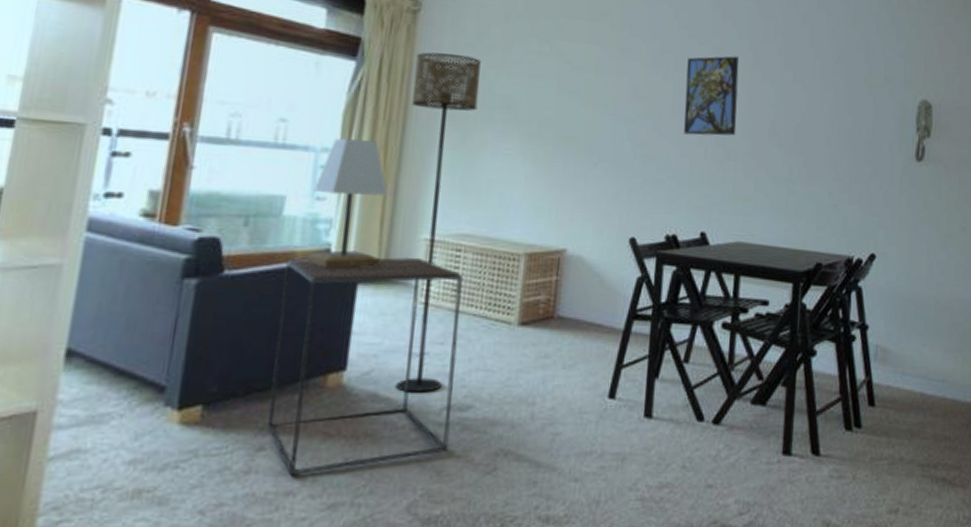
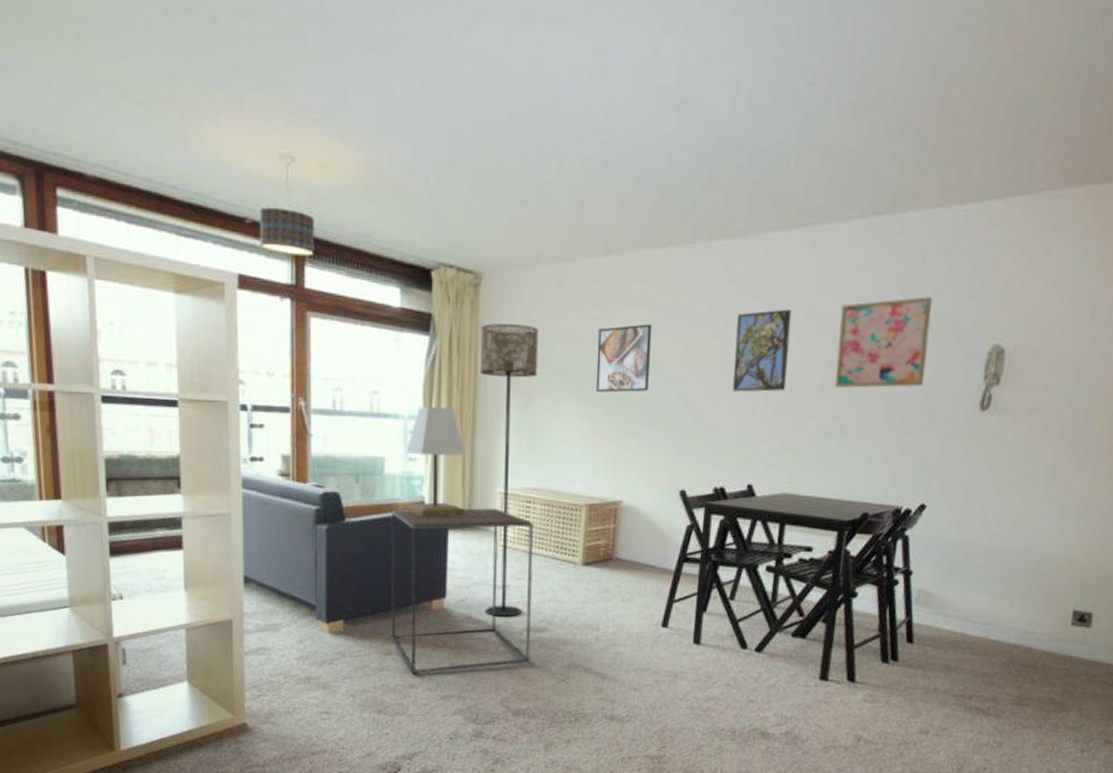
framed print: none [541,62,602,131] -> present [596,324,652,393]
wall art: none [782,52,866,136] -> present [835,297,932,388]

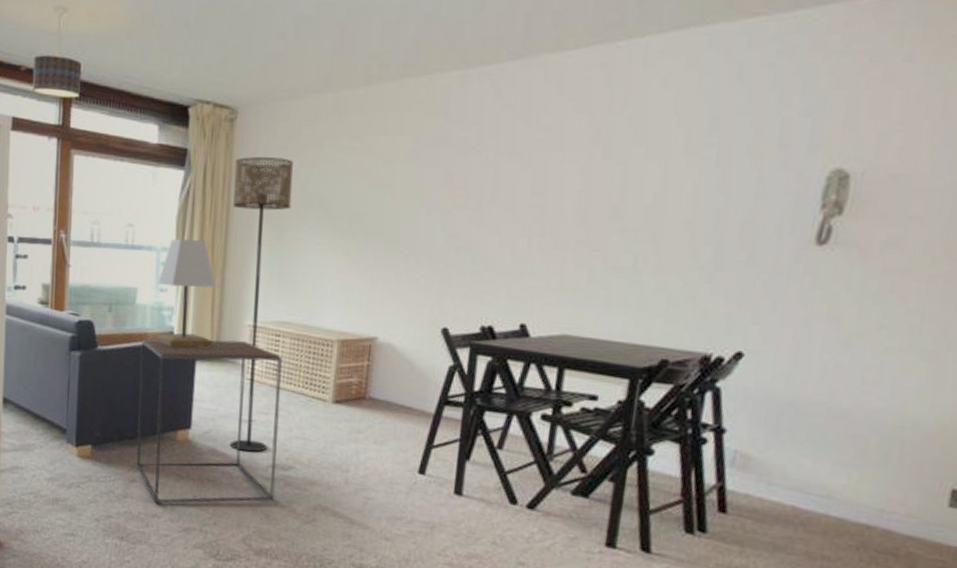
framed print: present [596,324,652,393] -> none [352,154,415,225]
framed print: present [733,309,792,392] -> none [504,134,575,224]
wall art: present [835,297,932,388] -> none [627,116,752,220]

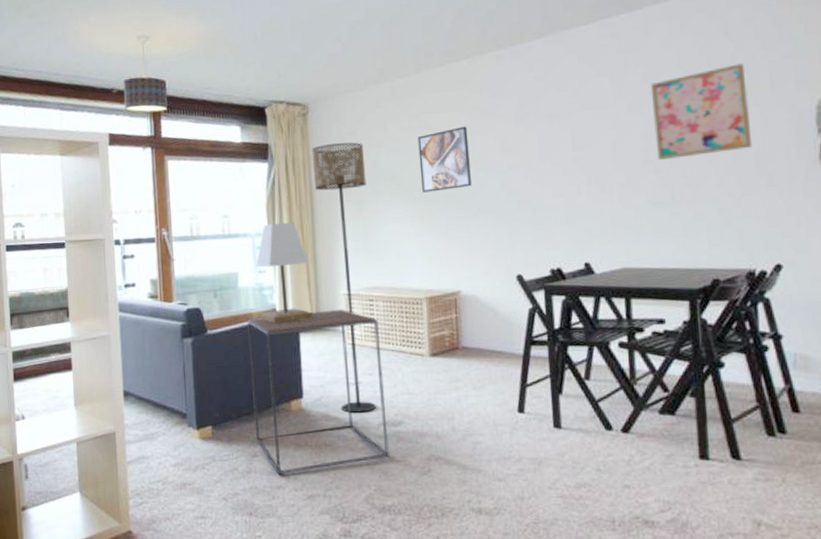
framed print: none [352,154,415,225] -> present [418,126,473,193]
wall art: none [627,116,752,220] -> present [650,63,753,160]

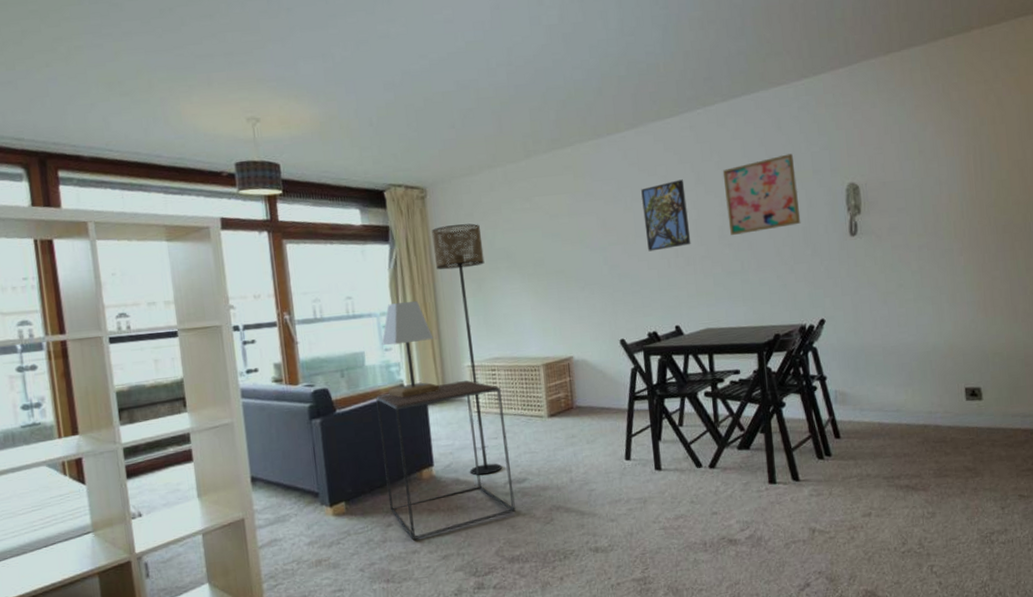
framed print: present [418,126,473,193] -> none [529,208,580,269]
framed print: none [548,94,608,177] -> present [641,179,691,252]

